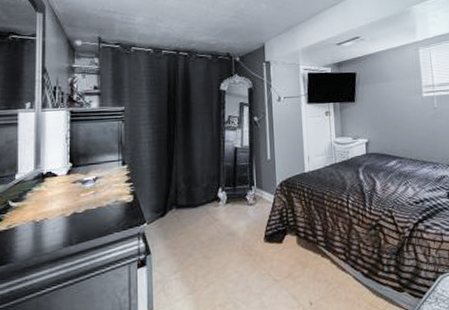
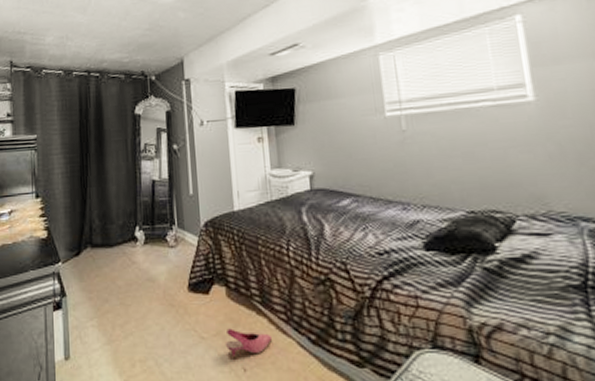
shoe: none [295,270,333,295] -> present [225,328,272,358]

